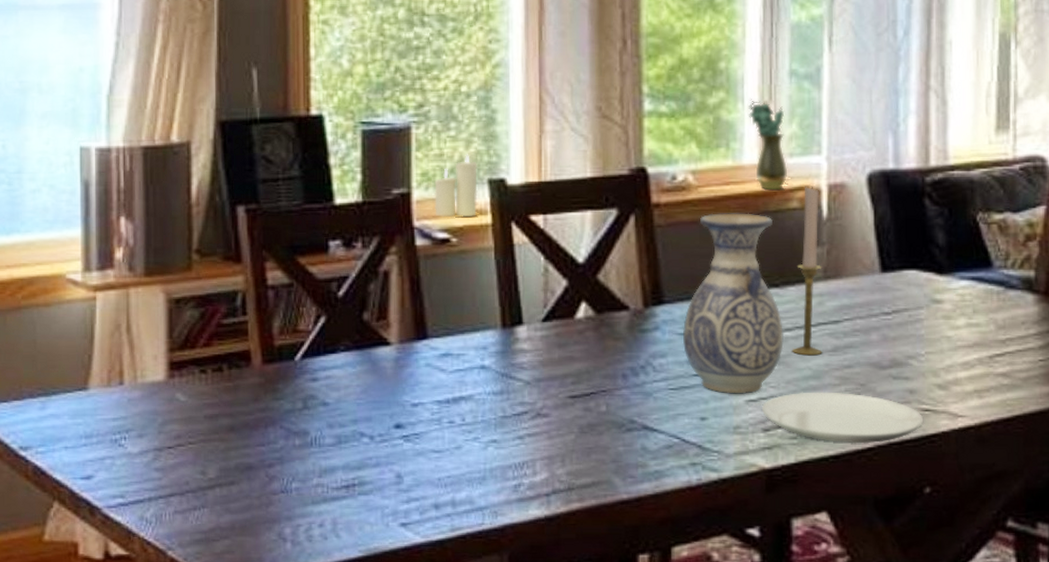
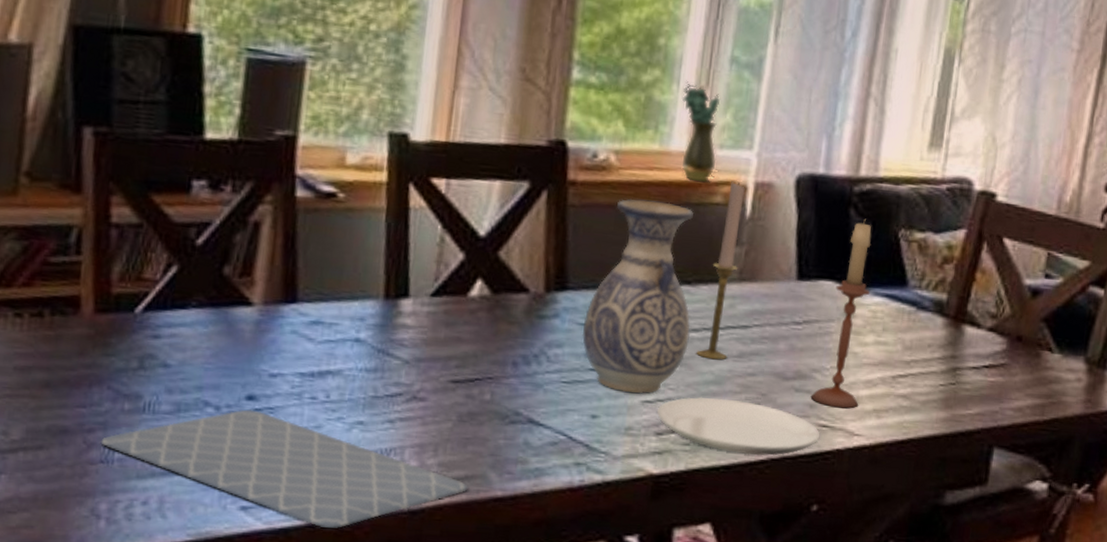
placemat: none [280,437,596,539] -> present [101,409,468,529]
candle: present [434,154,478,218] -> none [322,101,378,172]
candlestick: none [909,206,959,391] -> present [810,218,872,409]

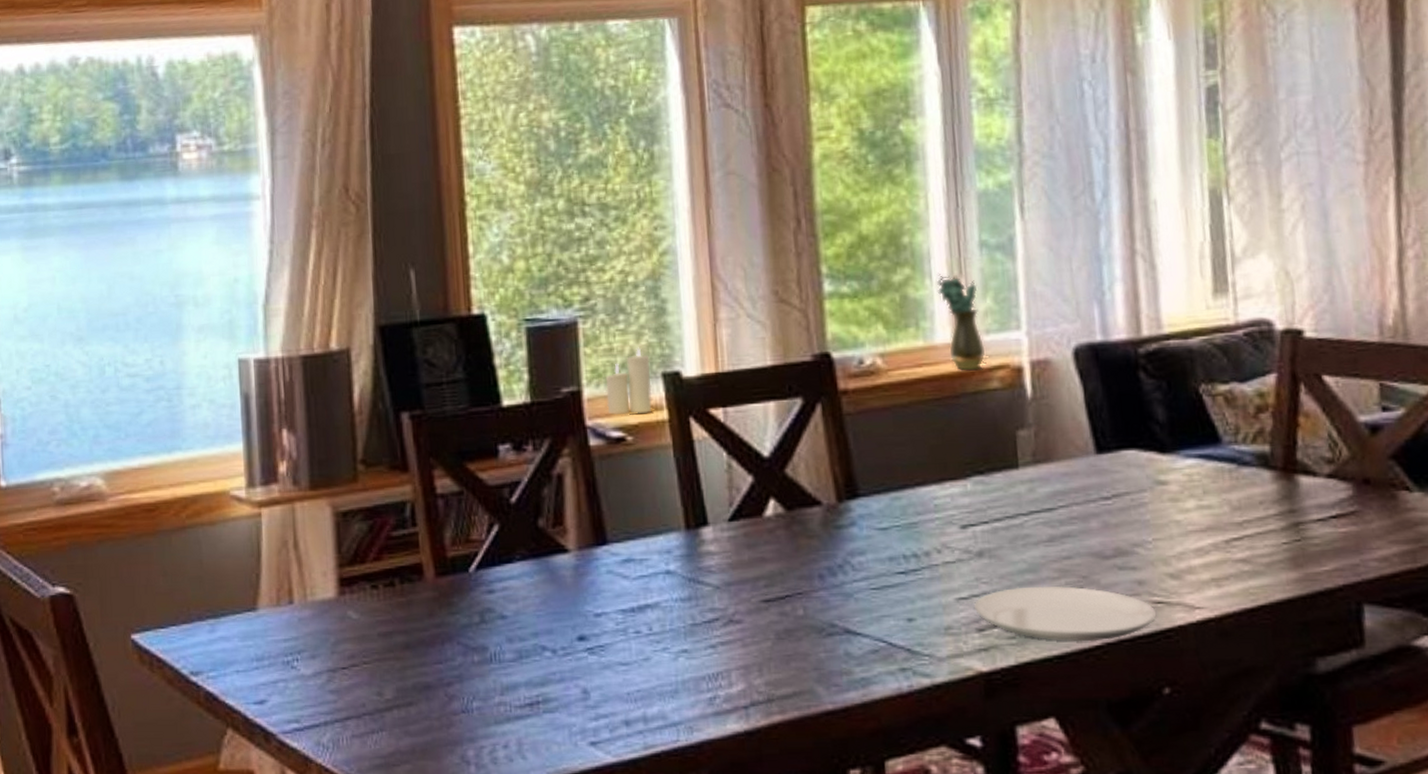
placemat: present [101,409,468,529] -> none [459,649,799,757]
candle: none [322,101,378,172] -> present [605,347,652,416]
vase: present [582,198,693,394] -> none [881,396,994,592]
candlestick: present [696,182,746,360] -> none [1003,365,1037,548]
candlestick: present [810,218,872,409] -> none [1137,379,1194,582]

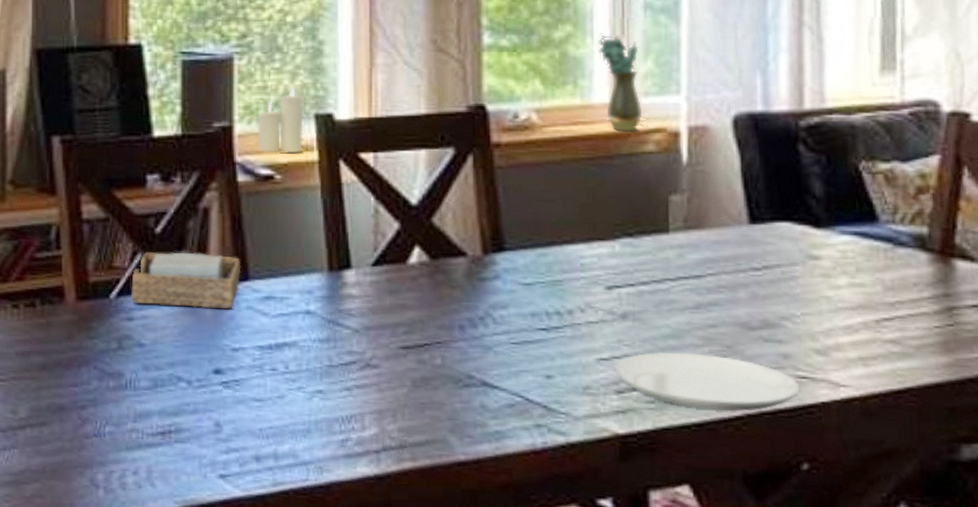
napkin holder: none [490,520,599,576] -> present [131,252,241,310]

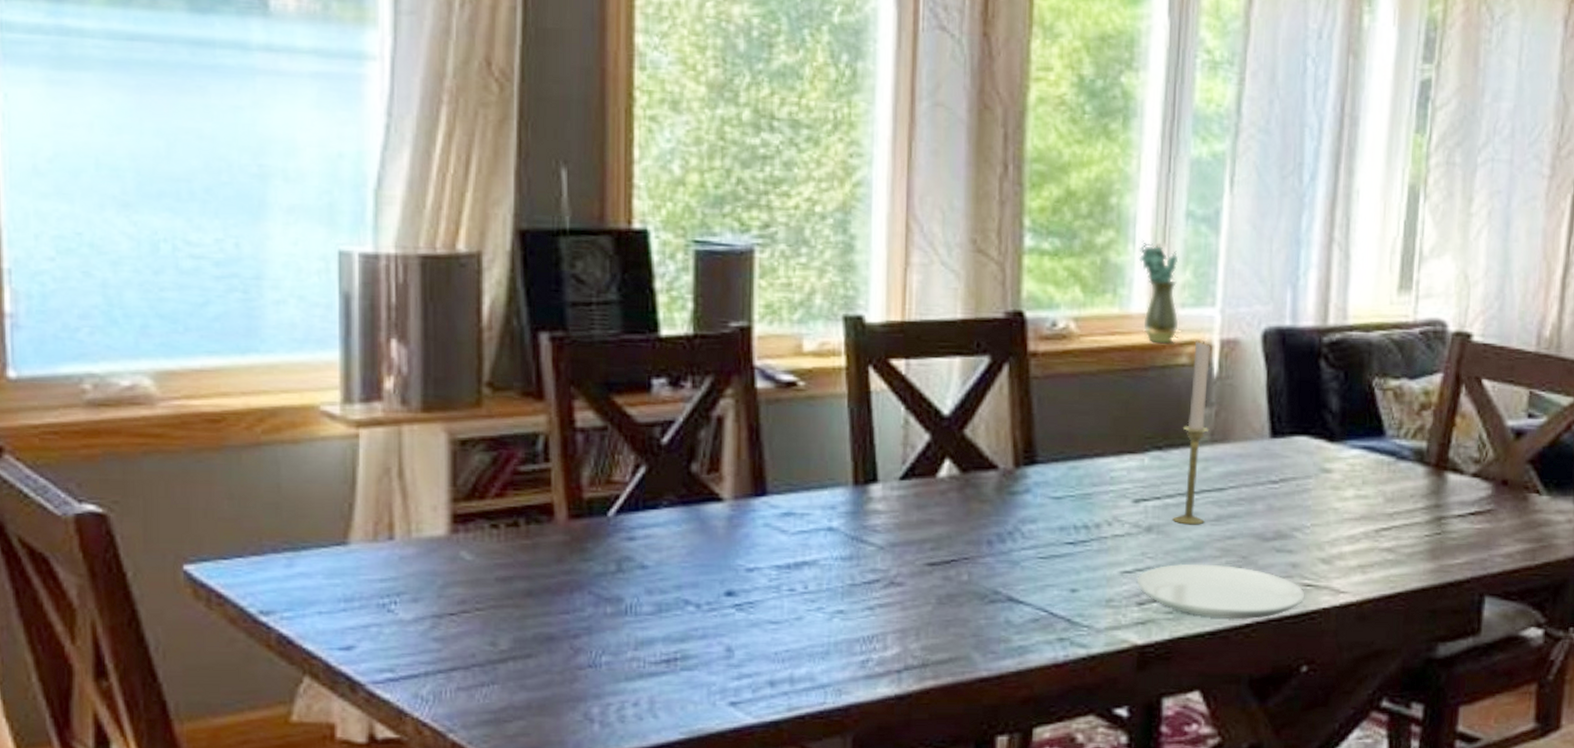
napkin holder: present [131,252,241,310] -> none [633,465,759,527]
candle: present [257,87,303,154] -> none [779,285,831,358]
candlestick: none [648,129,683,313] -> present [1172,341,1211,525]

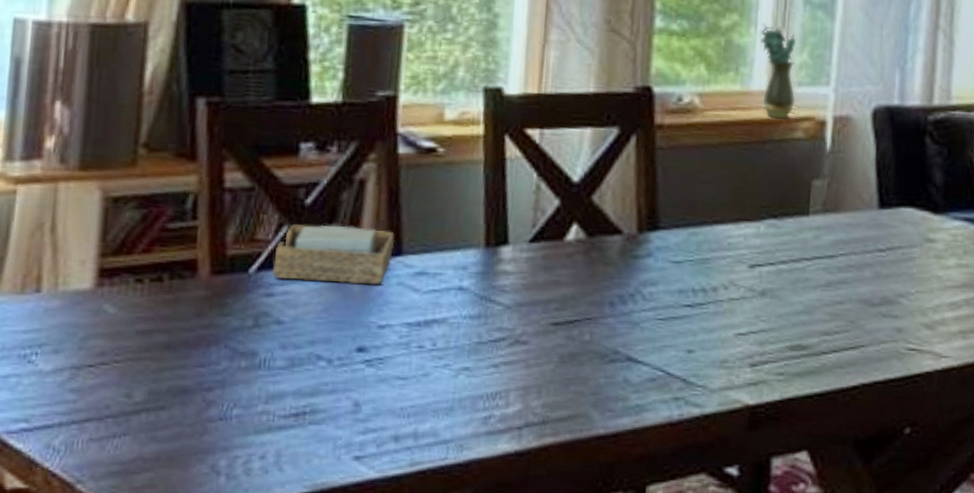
napkin holder: none [633,465,759,527] -> present [273,224,395,285]
plate: present [1136,563,1305,620] -> none [750,327,909,382]
candlestick: present [1172,341,1211,525] -> none [785,117,825,290]

